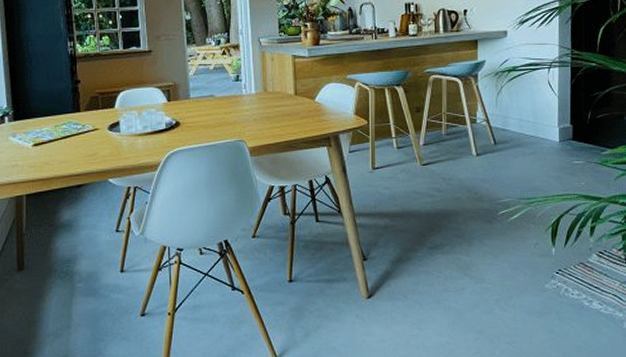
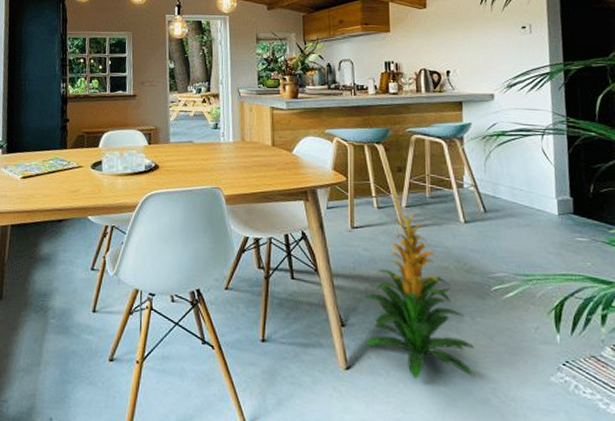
indoor plant: none [385,151,483,301] -> present [365,213,477,380]

